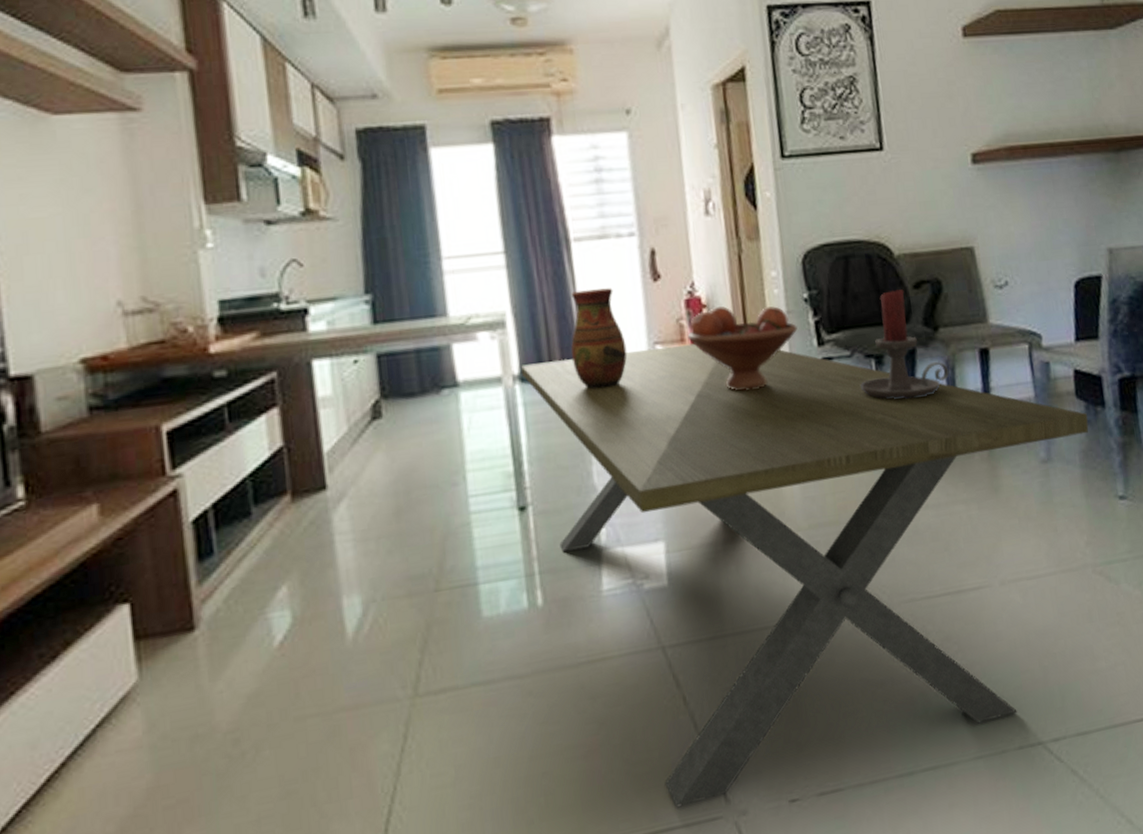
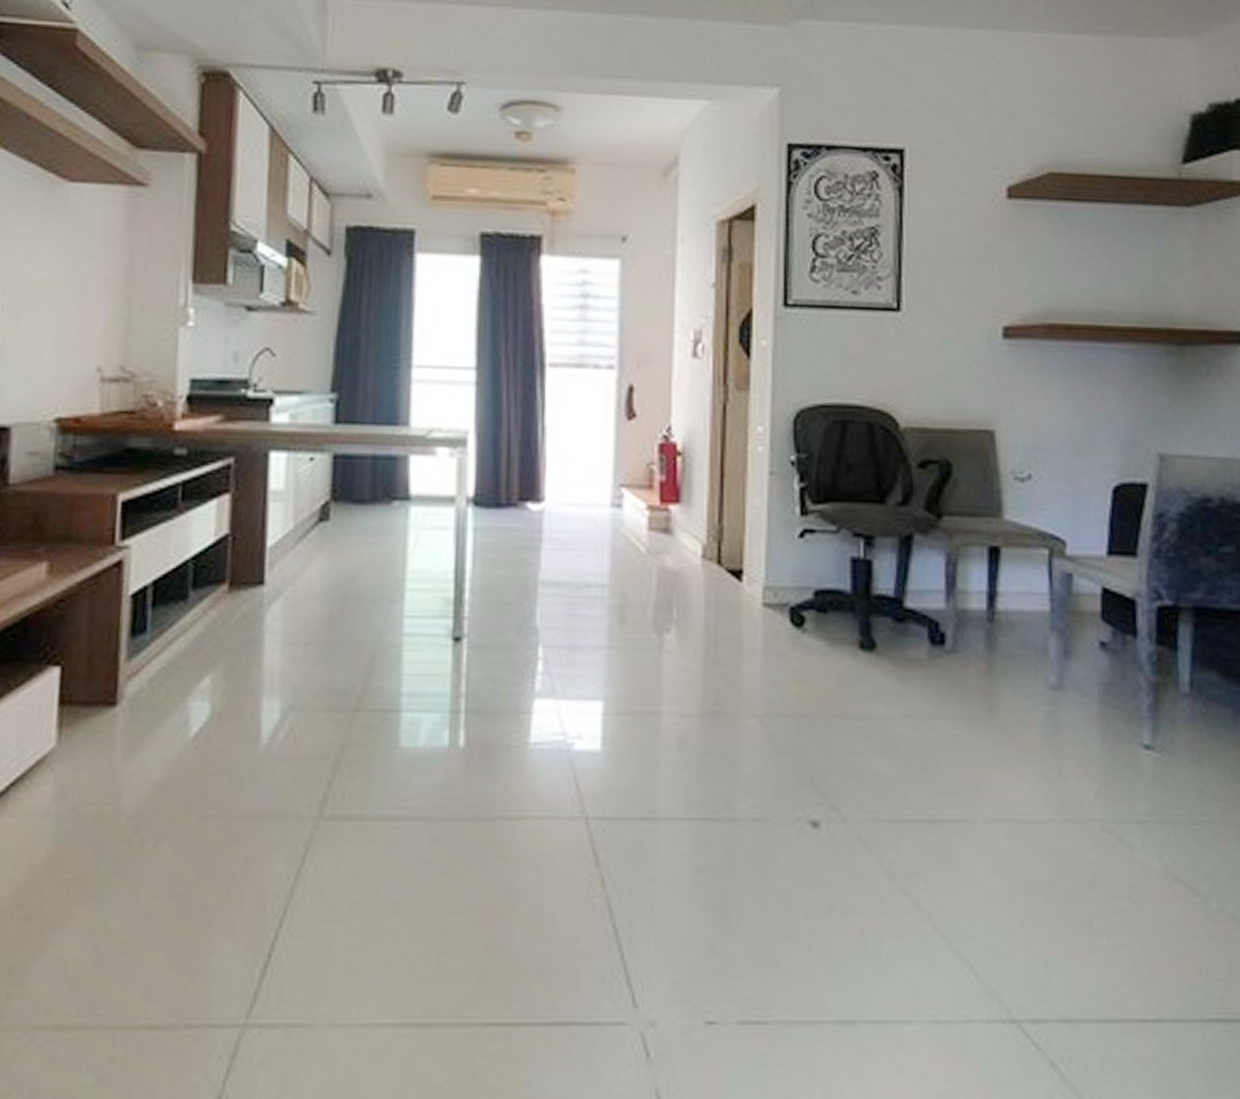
dining table: present [521,343,1089,808] -> none [477,488,1114,1001]
vase: present [571,288,627,389] -> none [531,419,590,526]
fruit bowl: present [687,306,798,391] -> none [657,457,780,552]
candle holder: present [860,289,950,400] -> none [843,465,950,590]

